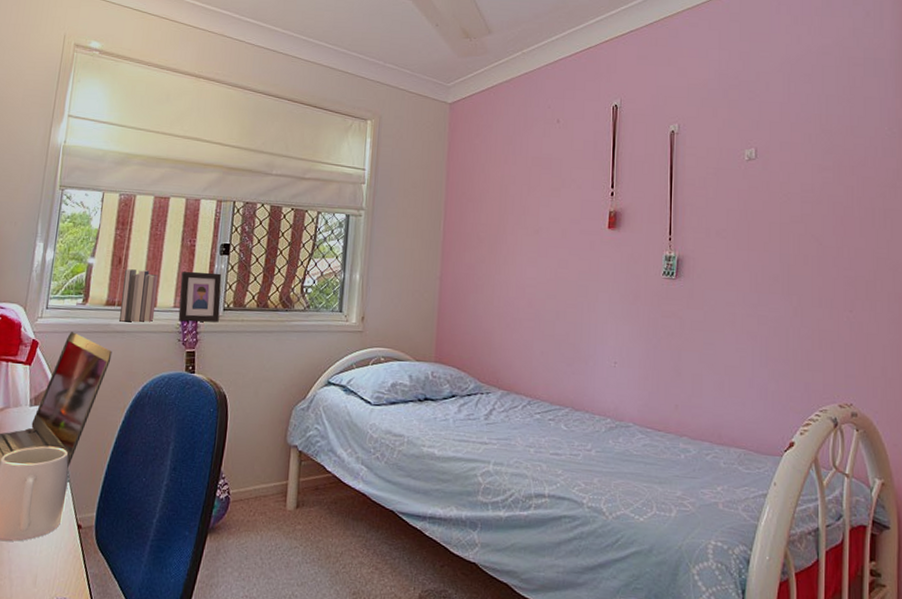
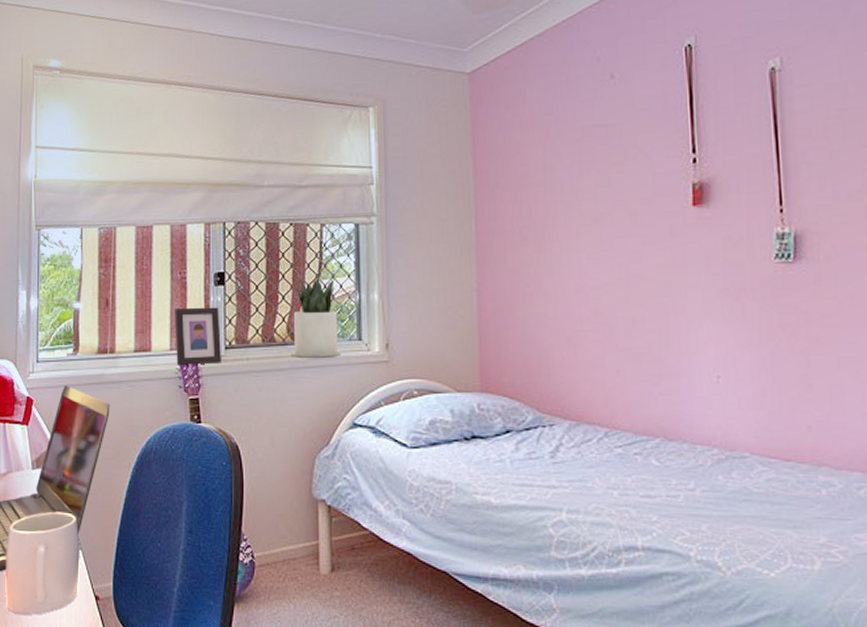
books: present [119,269,158,323] -> none [113,311,151,371]
planter: none [279,256,325,326] -> present [289,278,342,359]

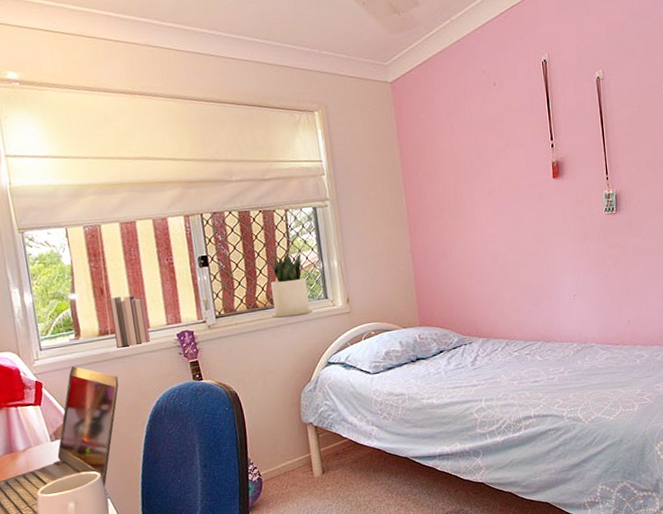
books: none [113,311,151,371] -> present [108,295,151,348]
picture frame: present [174,307,221,366] -> none [166,284,214,337]

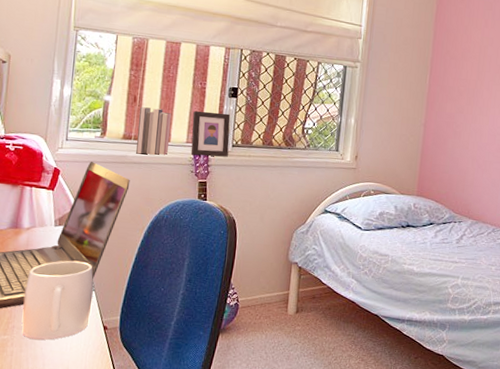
picture frame: none [166,284,214,337] -> present [190,110,231,157]
planter: present [268,253,313,319] -> none [283,101,324,162]

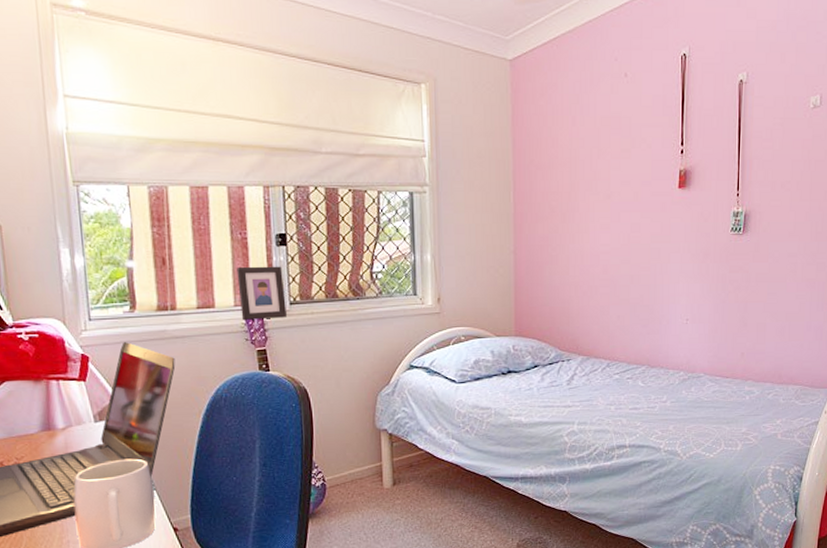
books: present [136,107,171,156] -> none [171,269,215,326]

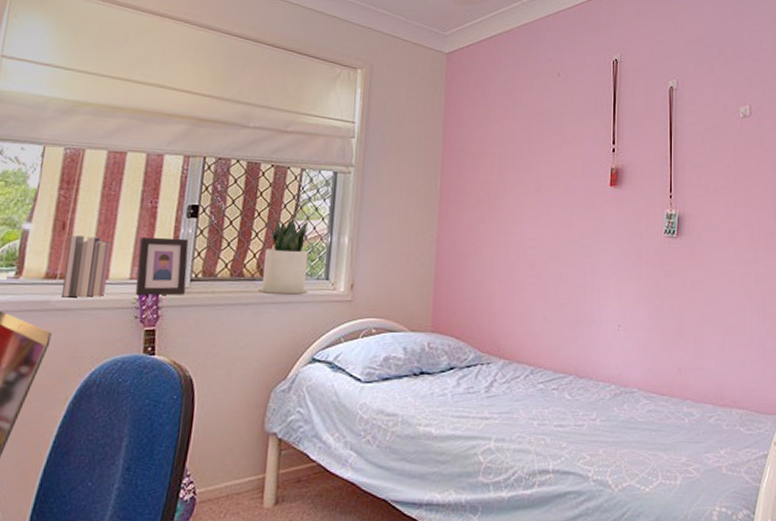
books: none [171,269,215,326] -> present [62,235,111,299]
planter: none [351,241,399,312] -> present [256,218,309,296]

